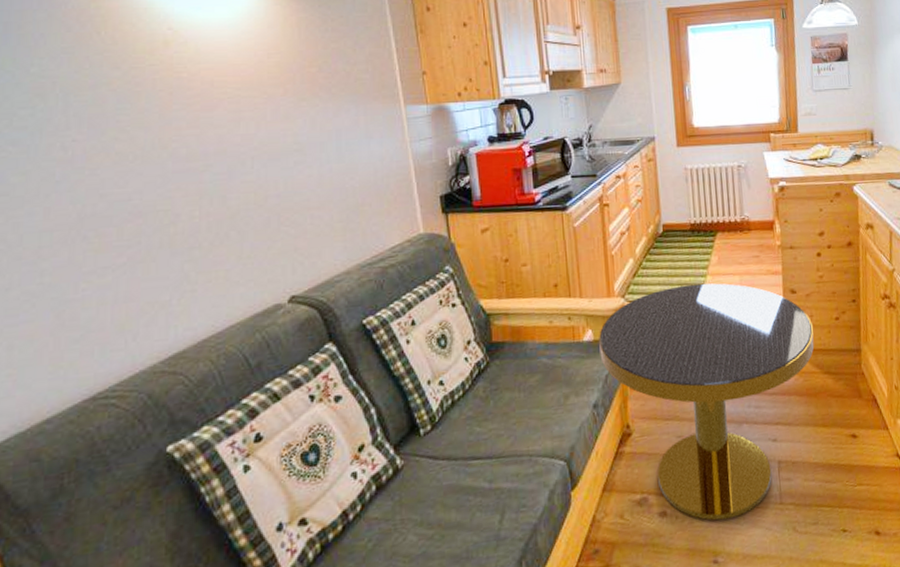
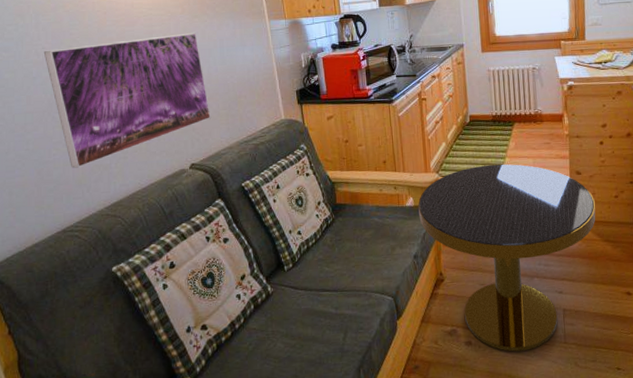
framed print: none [73,121,321,308] -> present [43,33,211,168]

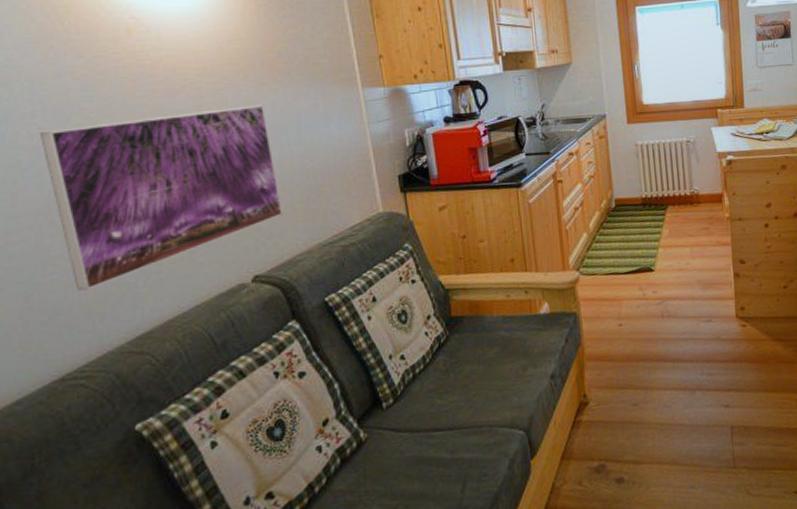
side table: present [418,164,596,352] -> none [555,255,764,485]

